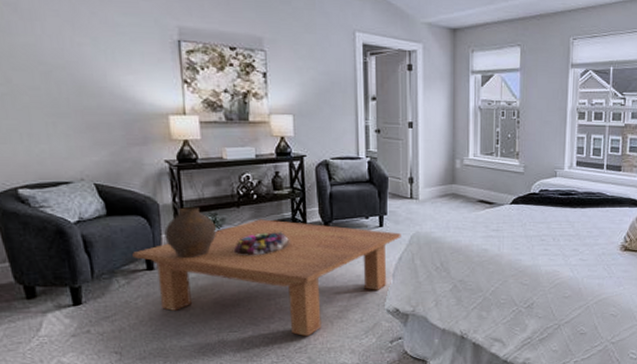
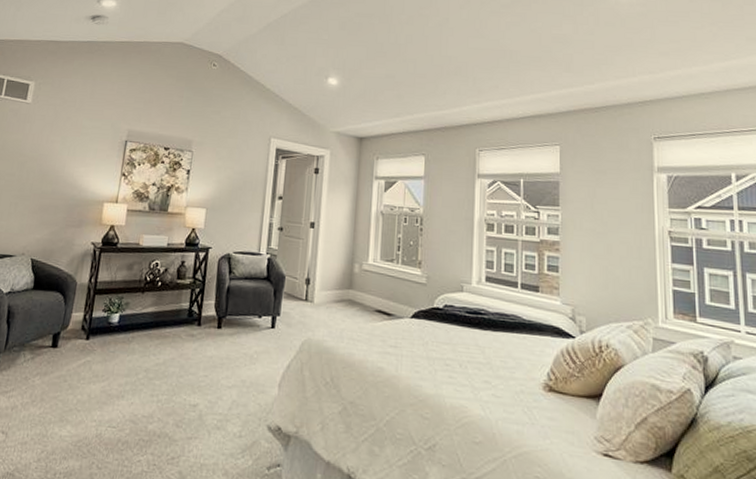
coffee table: present [132,219,401,337] -> none [43,307,292,446]
vase: present [164,207,217,259] -> none [74,288,120,340]
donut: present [233,231,290,256] -> none [129,321,183,345]

